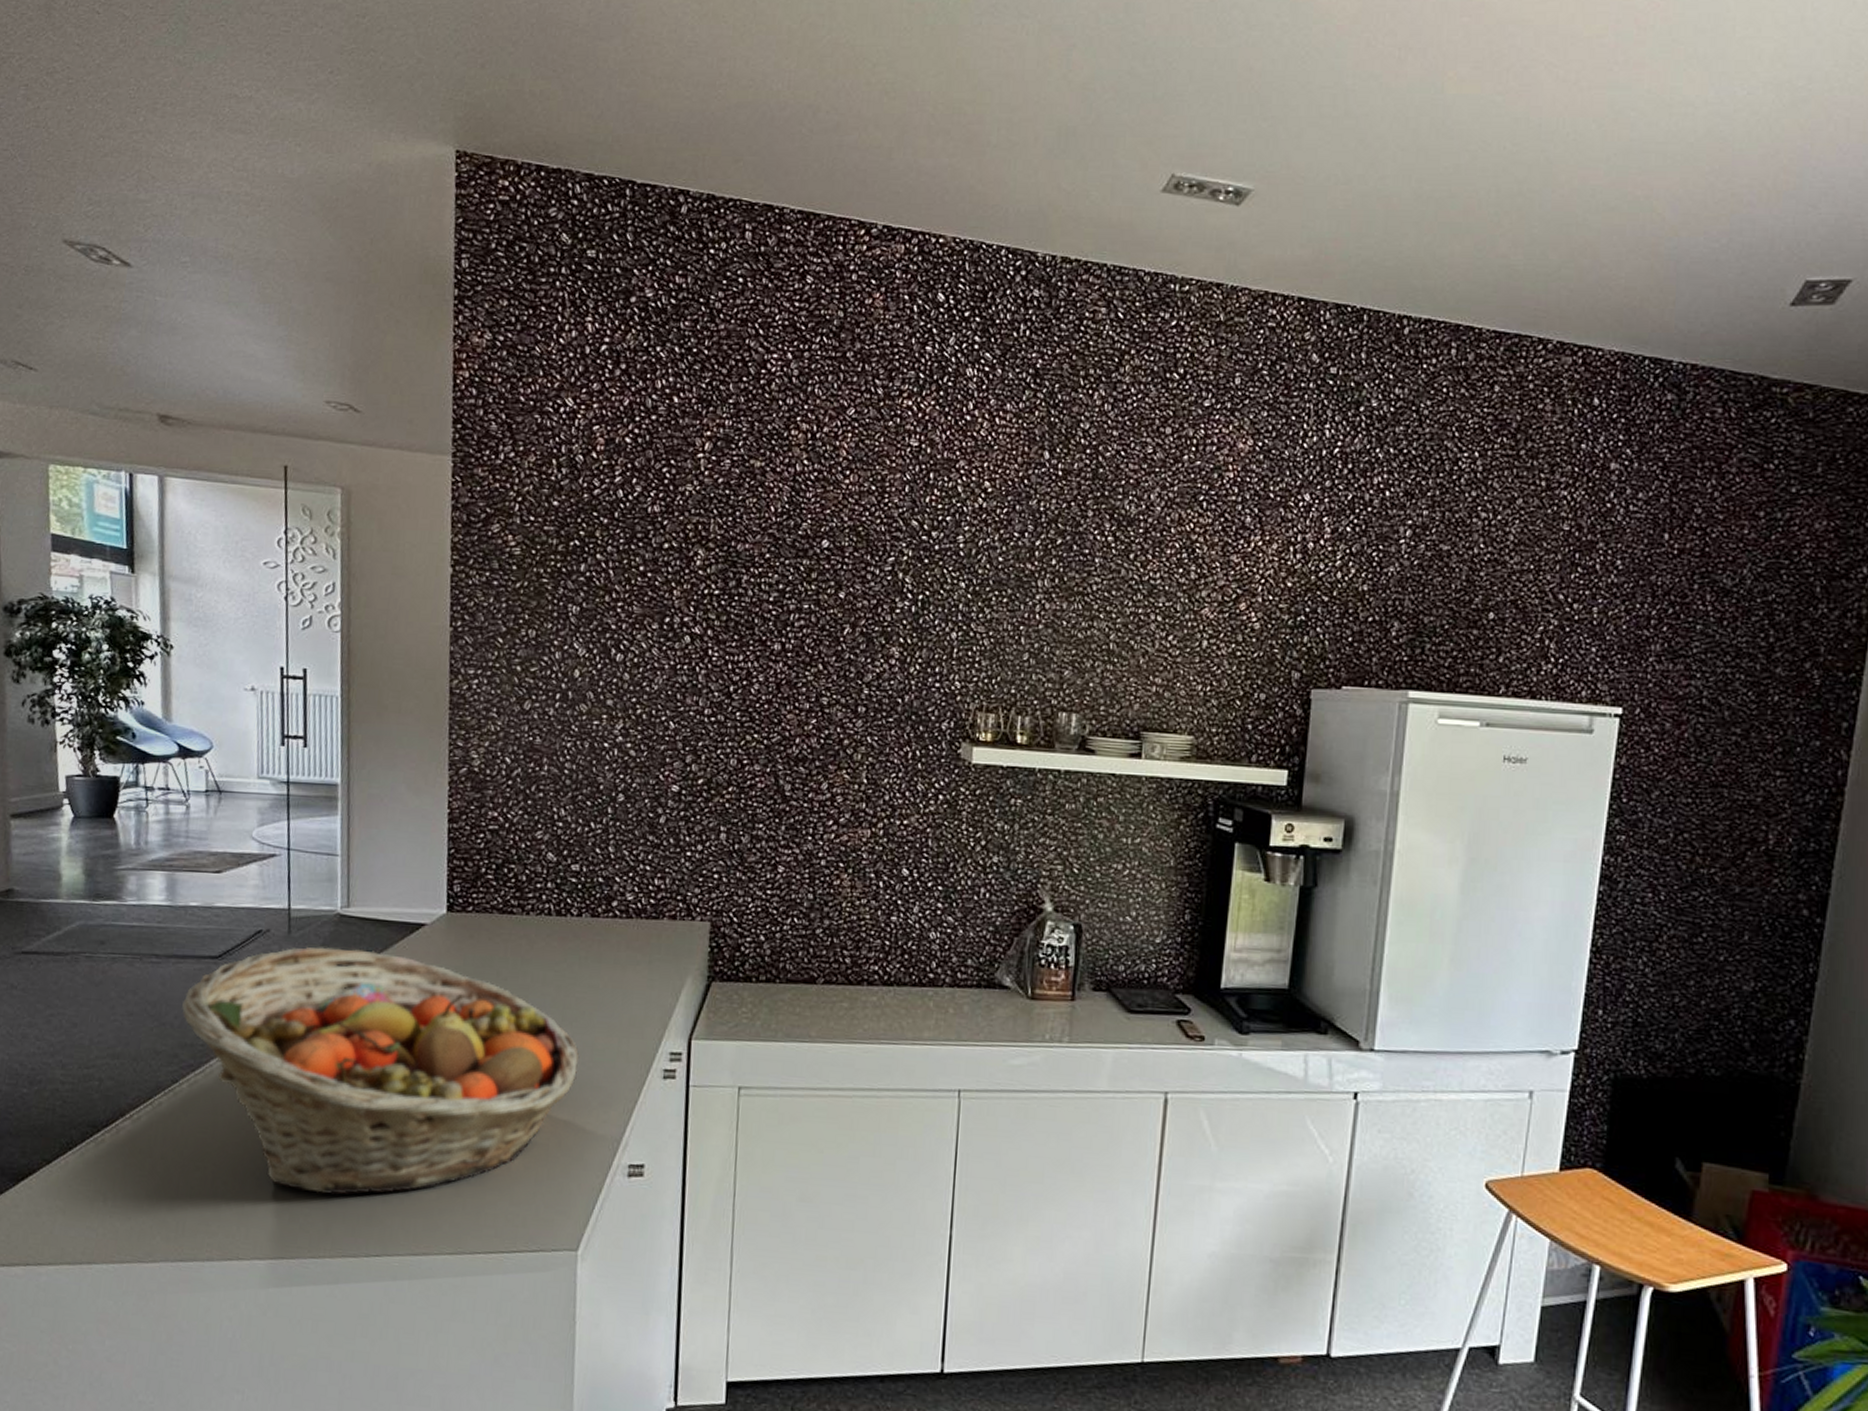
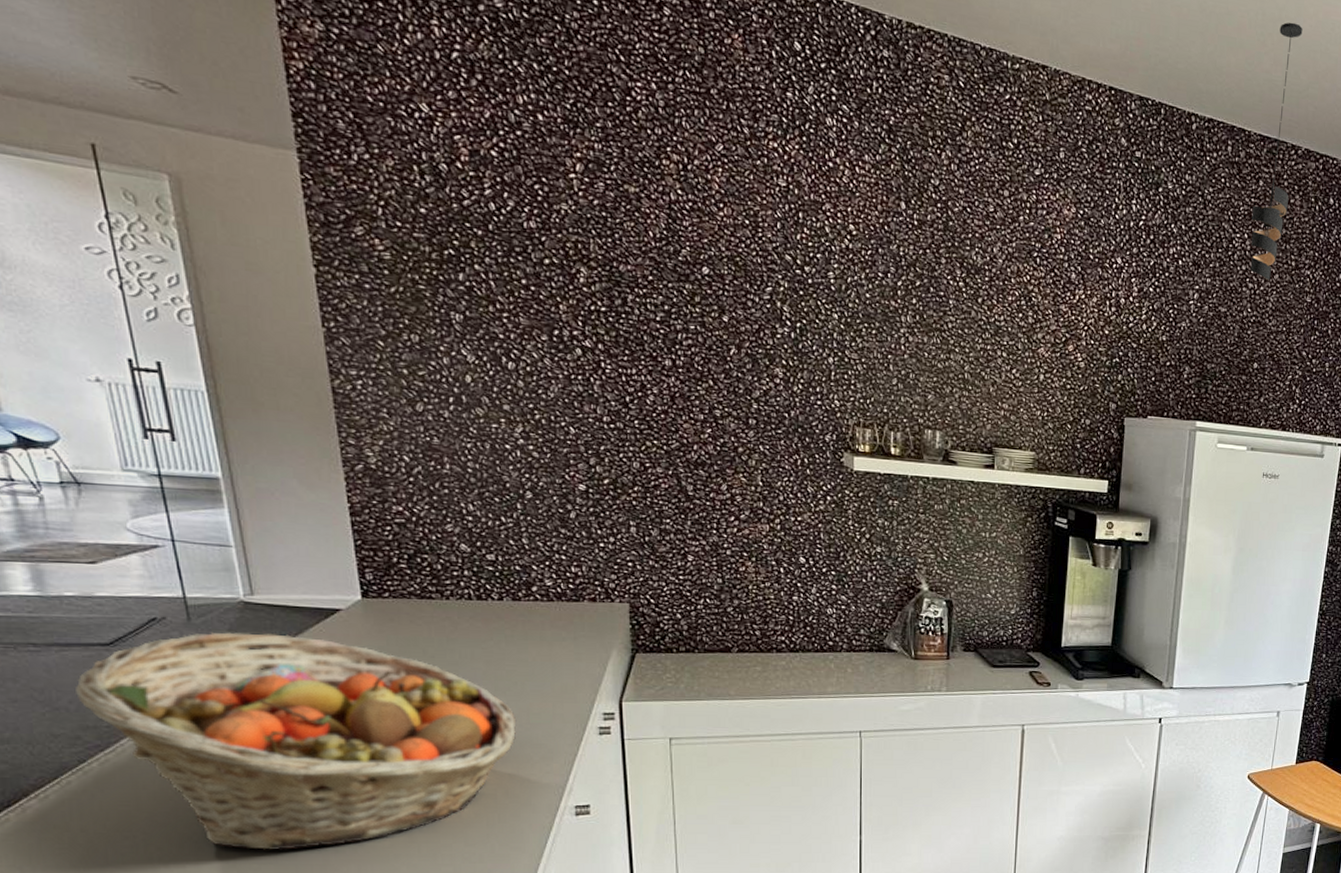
pendant light: none [1483,195,1551,508] -> present [1250,22,1303,281]

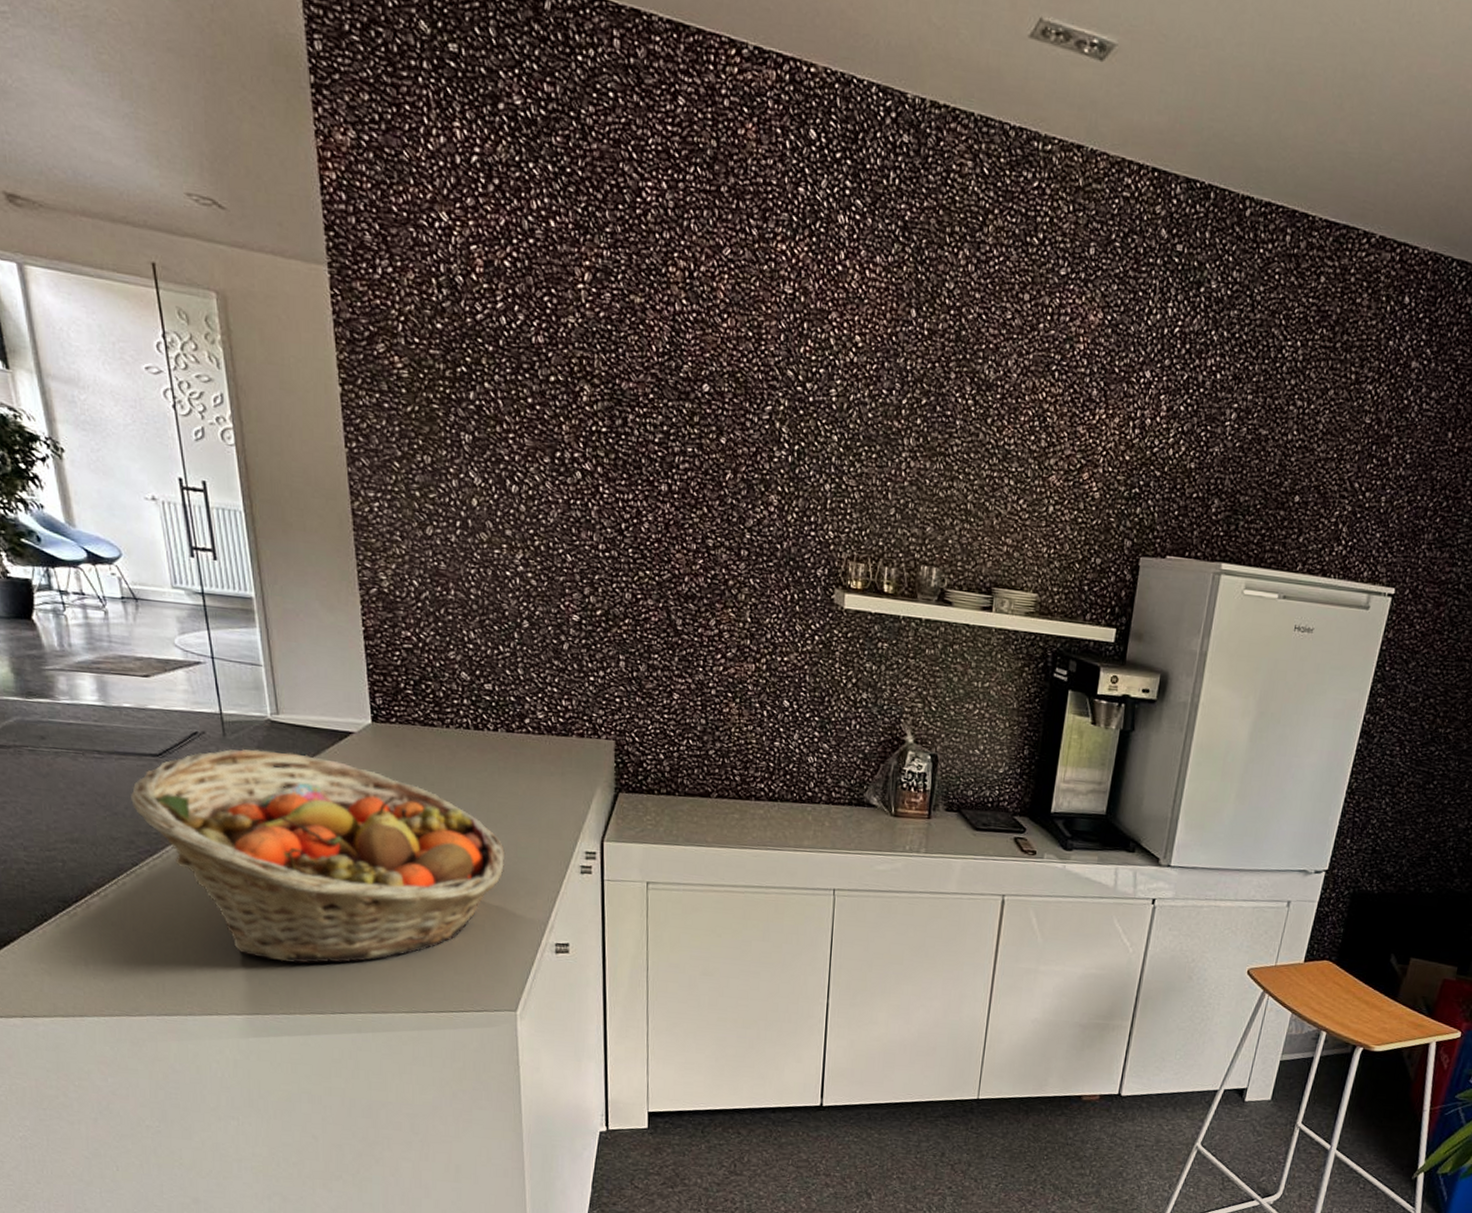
pendant light: present [1250,22,1303,281] -> none [1300,79,1391,398]

